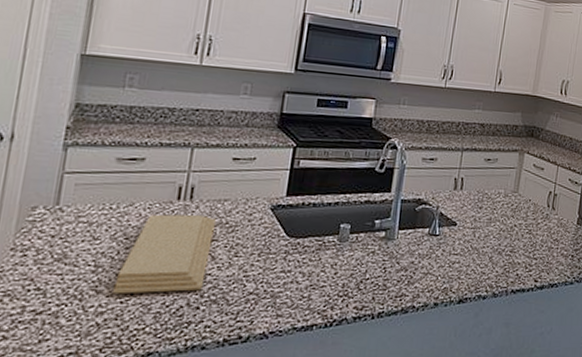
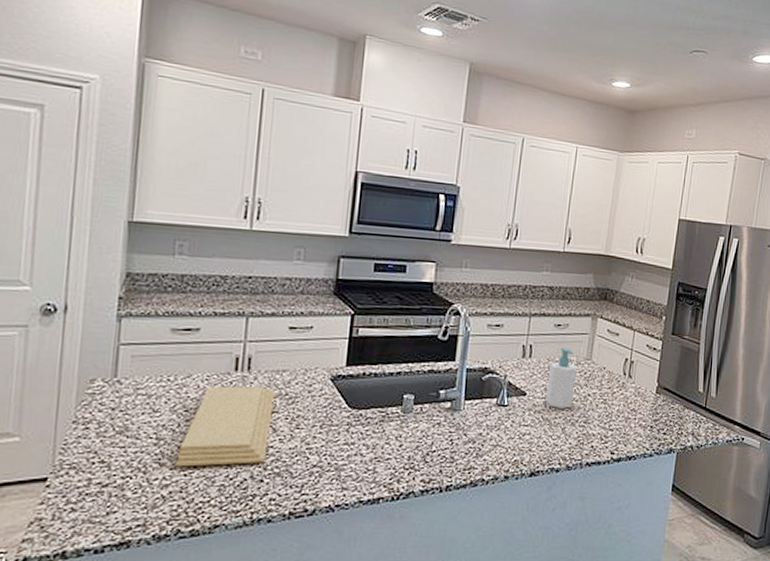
soap bottle: none [474,181,505,238] -> present [545,348,578,409]

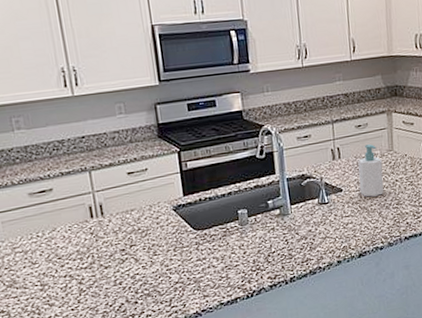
cutting board: present [176,386,275,467] -> none [62,227,135,305]

